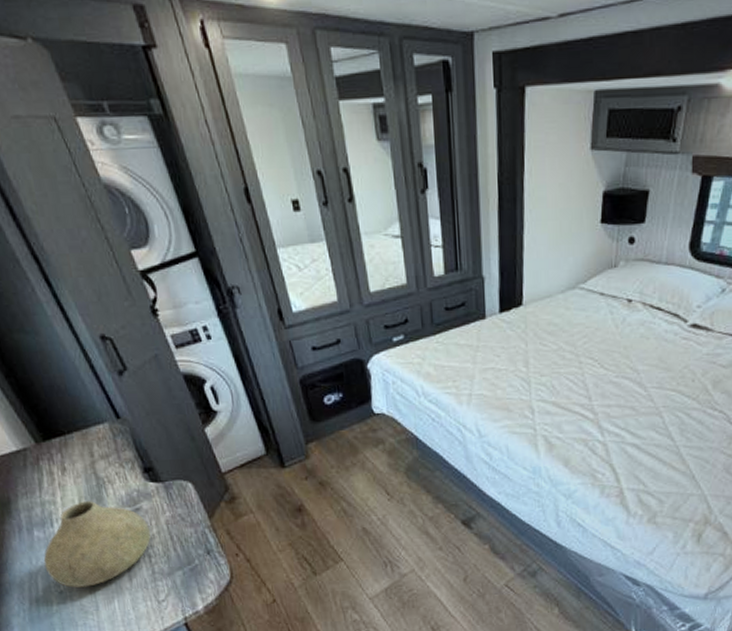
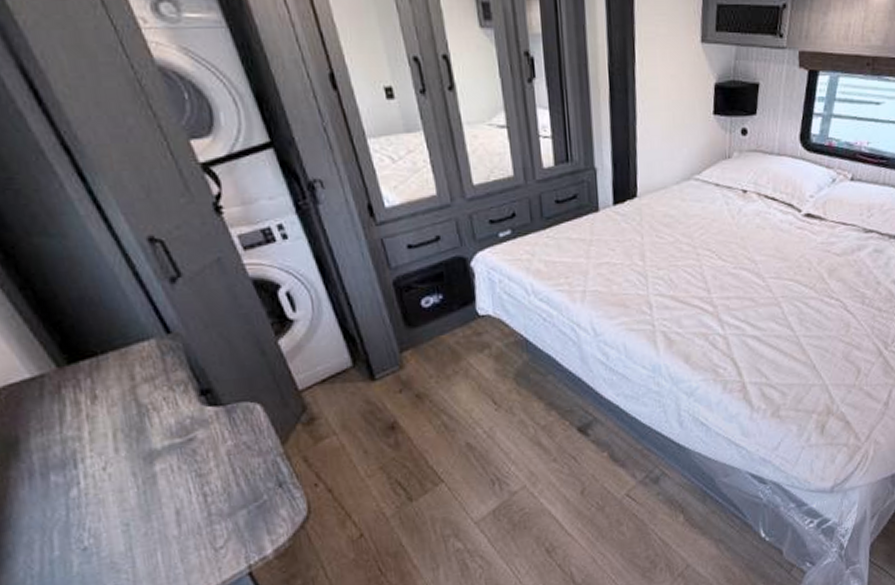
vase: present [43,501,151,588] -> none [62,433,207,542]

